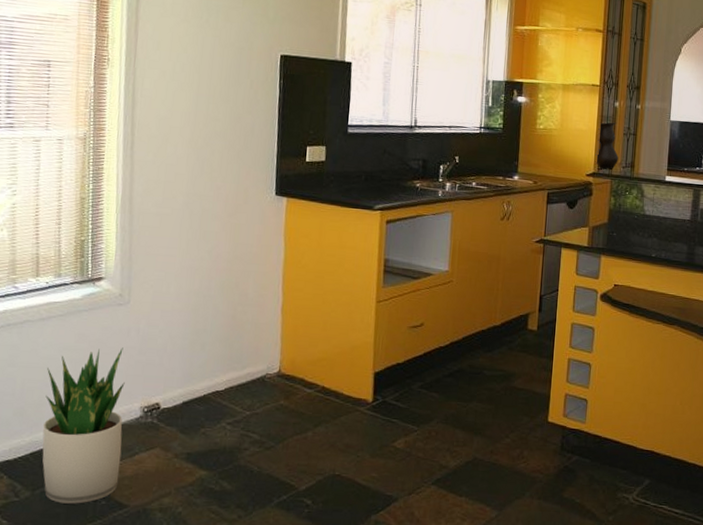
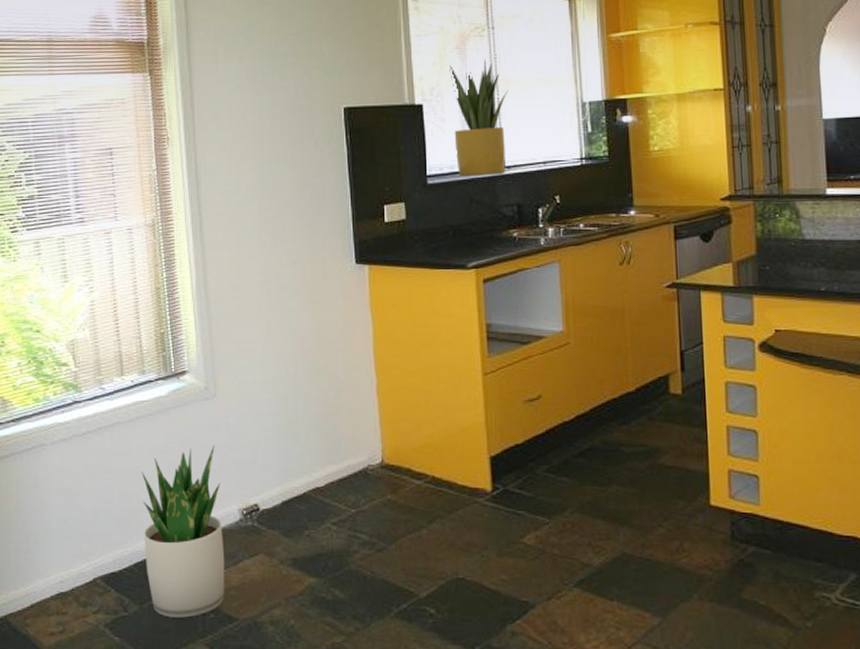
planter: none [375,31,427,132] -> present [449,59,509,177]
vase: present [595,122,619,169] -> none [729,131,760,189]

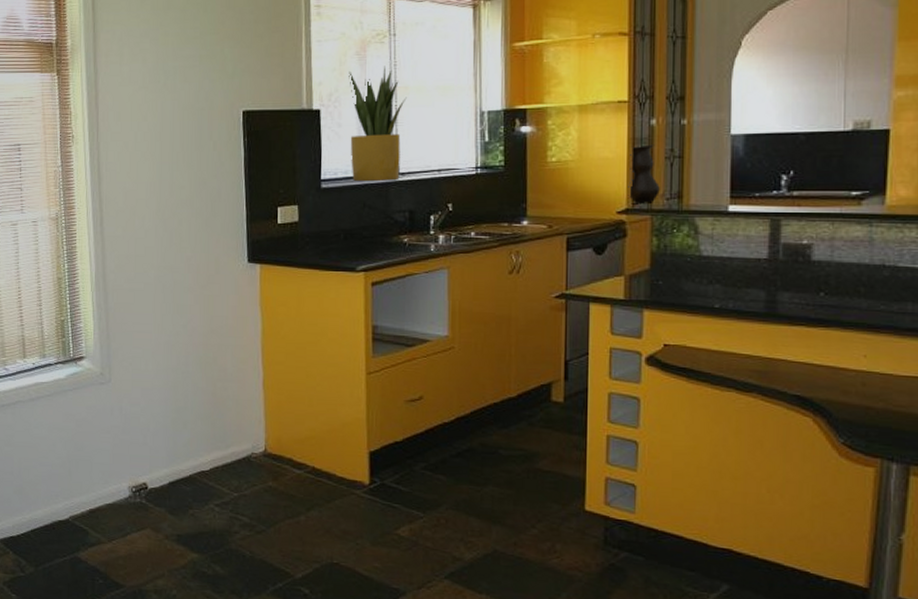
planter: present [142,445,225,618] -> none [40,426,114,582]
vase: none [729,131,760,189] -> present [628,144,660,203]

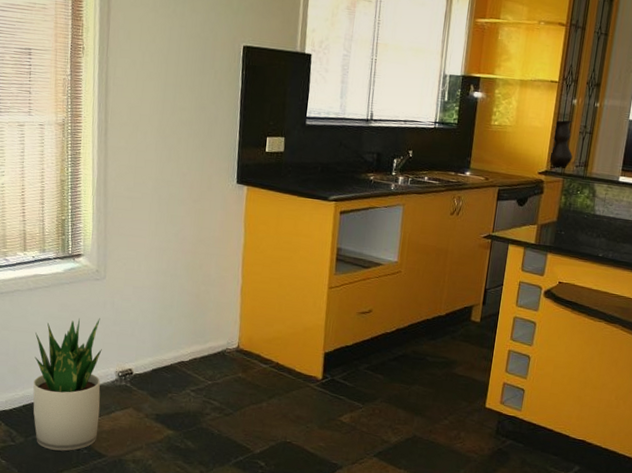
planter: none [40,426,114,582] -> present [32,318,102,452]
planter: present [349,65,407,182] -> none [333,22,386,126]

